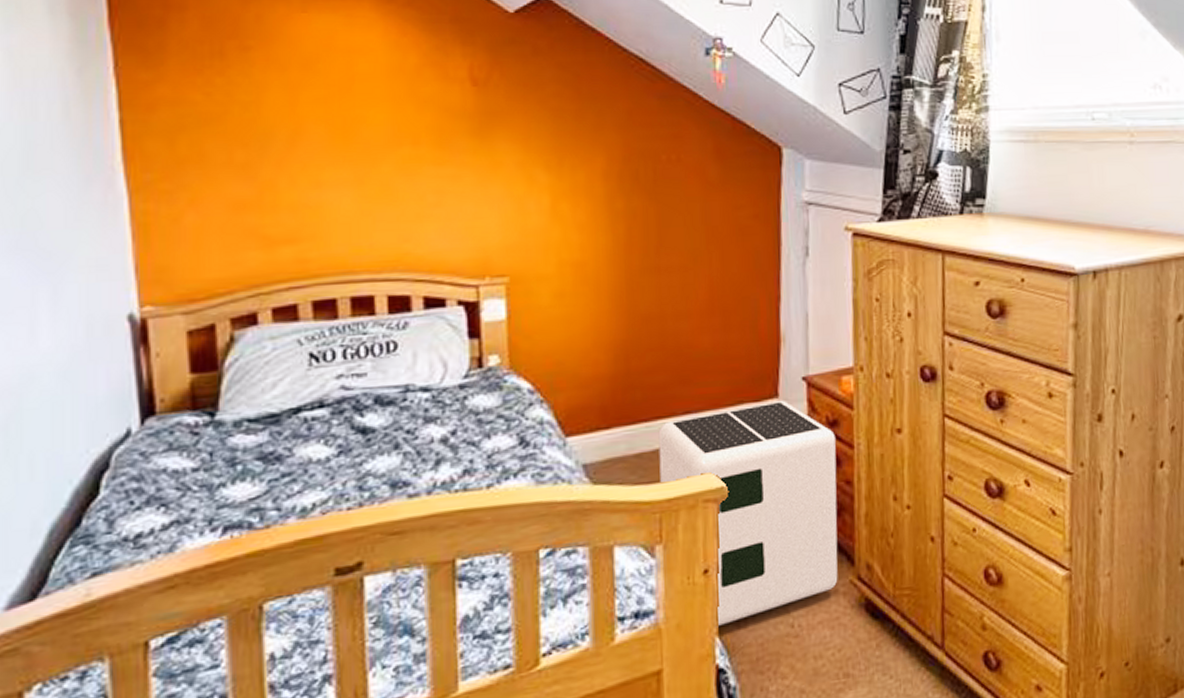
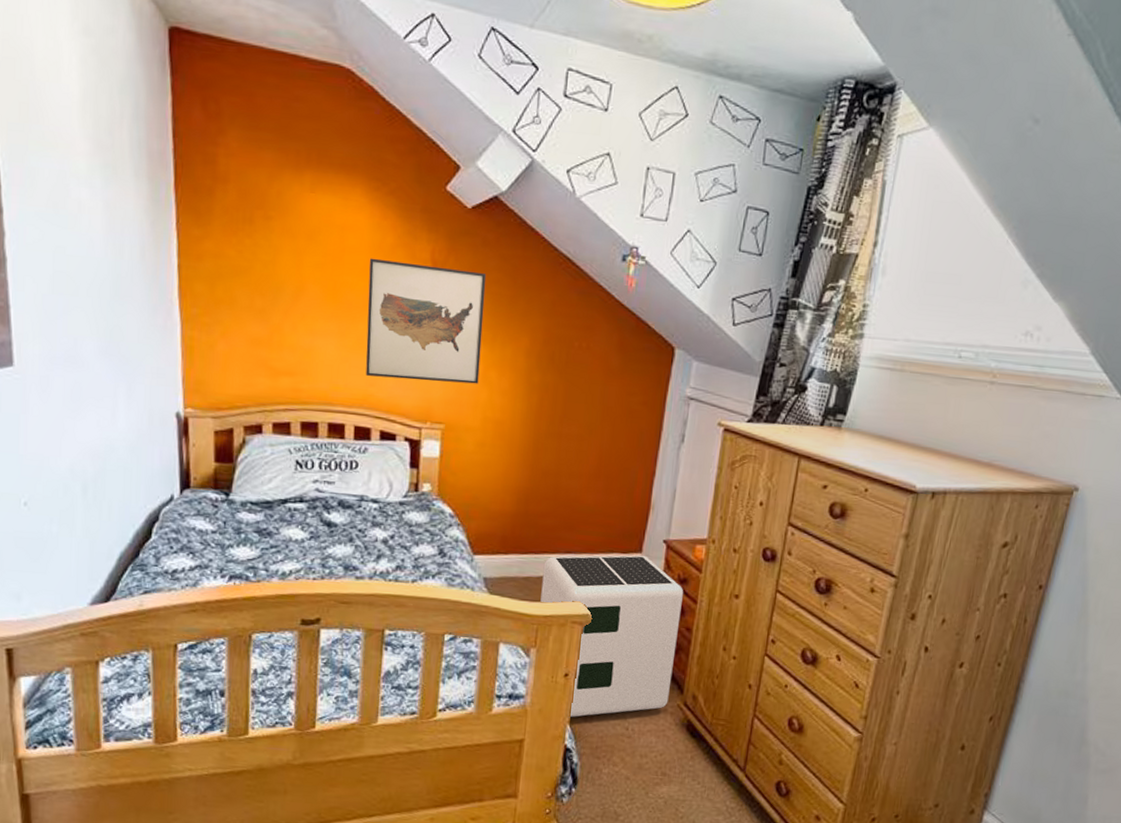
wall art: none [388,83,547,230] -> present [366,258,487,384]

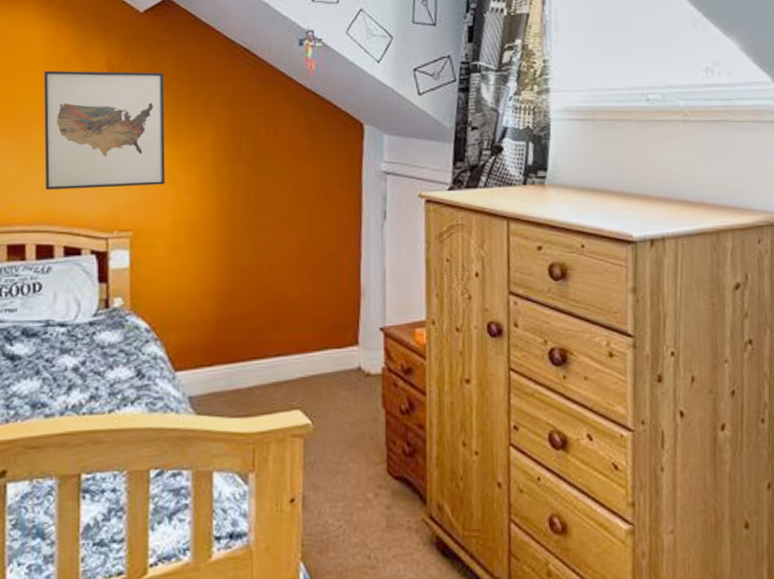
air purifier: present [540,555,683,718] -> none [253,347,411,553]

